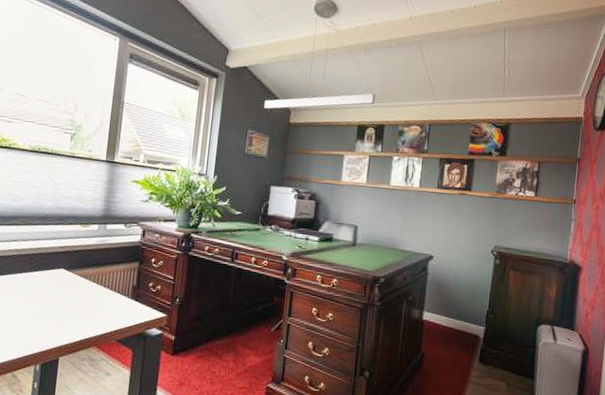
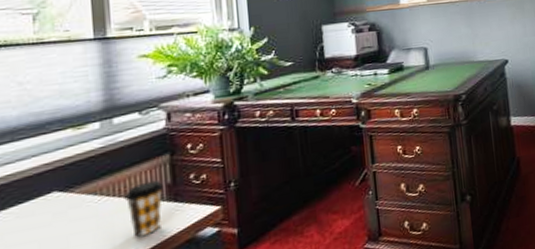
coffee cup: none [103,279,131,320] -> present [124,180,163,237]

